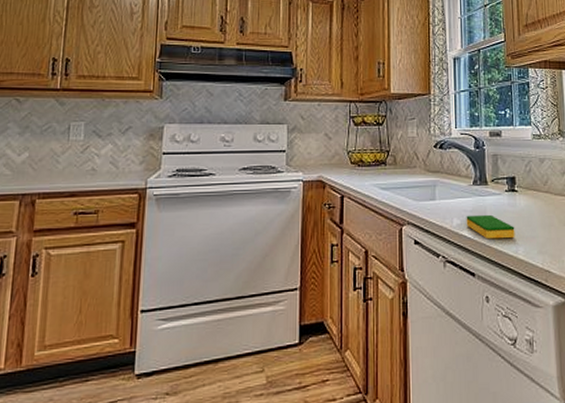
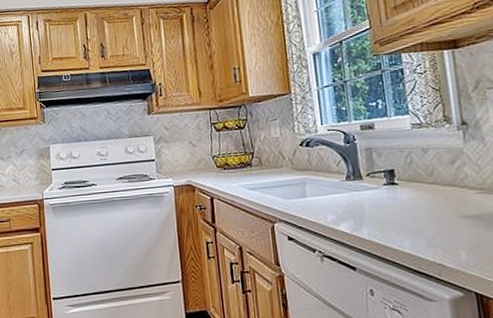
dish sponge: present [466,214,515,239] -> none [341,209,399,234]

